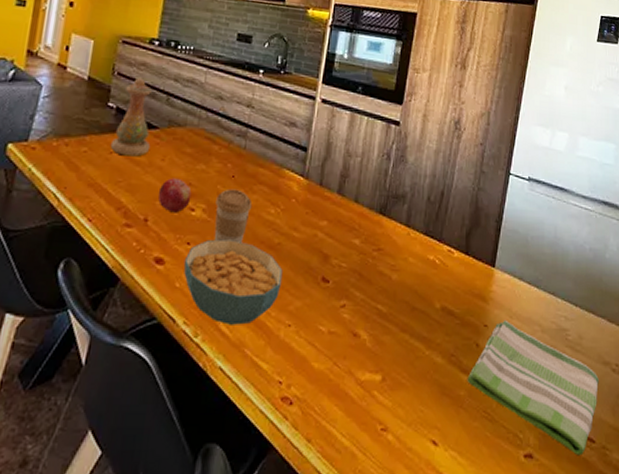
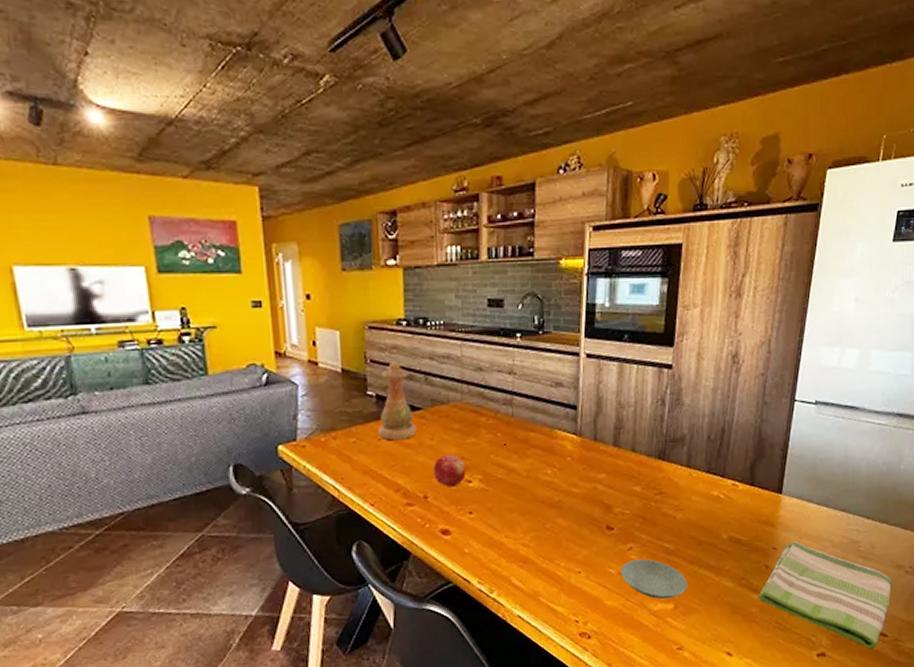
cereal bowl: present [183,239,283,325] -> none [469,503,567,579]
coffee cup: present [213,188,253,244] -> none [491,456,528,507]
saucer: none [331,319,397,369] -> present [621,559,687,600]

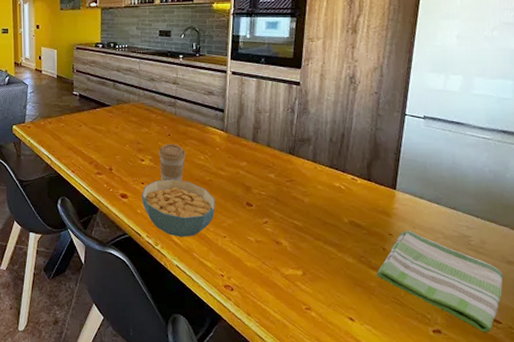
vase: present [377,361,418,441] -> none [79,72,107,127]
fruit: present [433,454,466,487] -> none [116,139,140,163]
cereal bowl: none [469,503,567,579] -> present [141,179,215,237]
coffee cup: none [491,456,528,507] -> present [159,144,186,182]
saucer: present [621,559,687,600] -> none [258,232,314,266]

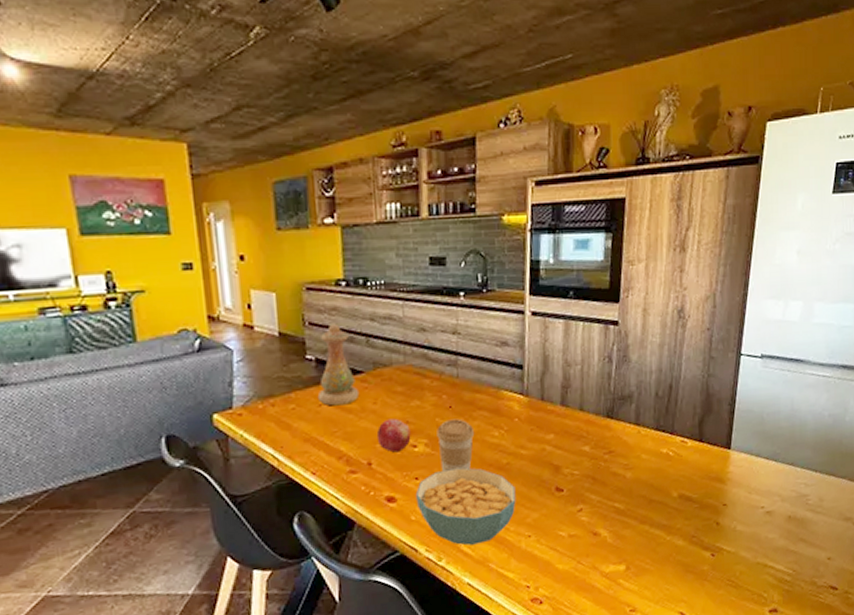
vase: none [79,72,107,127] -> present [317,323,360,406]
fruit: none [116,139,140,163] -> present [376,418,411,453]
dish towel: present [376,229,503,333] -> none [709,496,840,603]

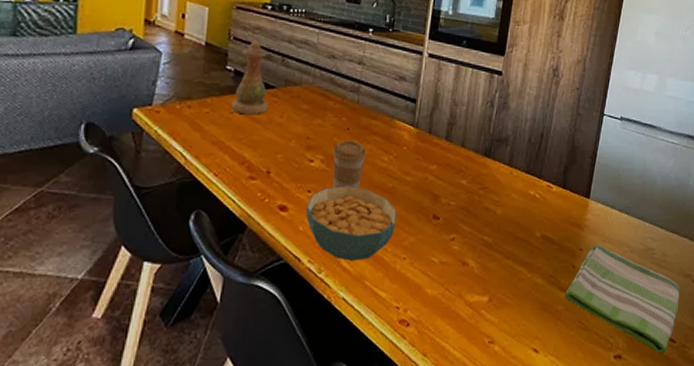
fruit: present [376,418,411,453] -> none [278,133,310,165]
dish towel: none [709,496,840,603] -> present [564,243,680,354]

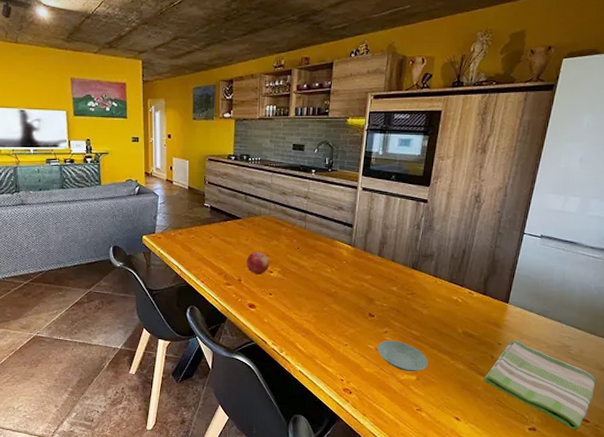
vase: present [230,41,269,115] -> none [209,184,237,239]
fruit: none [278,133,310,165] -> present [246,252,269,275]
cereal bowl: present [305,186,397,261] -> none [268,291,339,345]
coffee cup: present [332,140,367,189] -> none [287,257,314,293]
saucer: none [443,250,502,292] -> present [378,341,428,372]

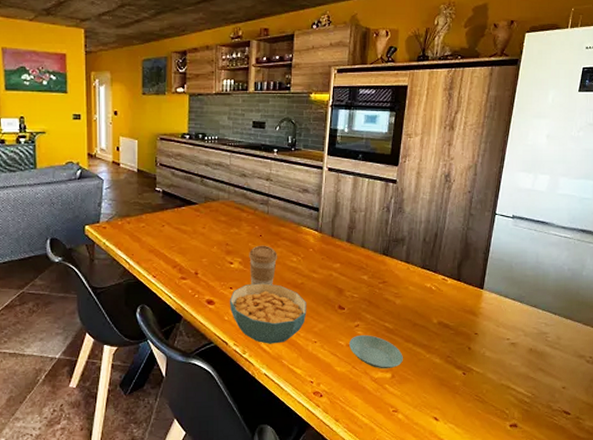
fruit: present [246,252,269,275] -> none [203,241,229,267]
cereal bowl: none [268,291,339,345] -> present [229,283,307,344]
coffee cup: none [287,257,314,293] -> present [249,245,278,285]
dish towel: present [483,339,596,430] -> none [461,328,574,424]

